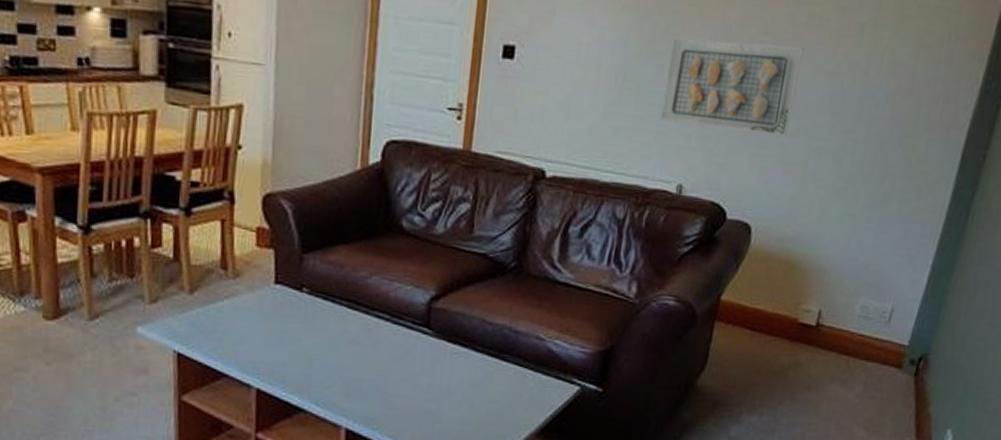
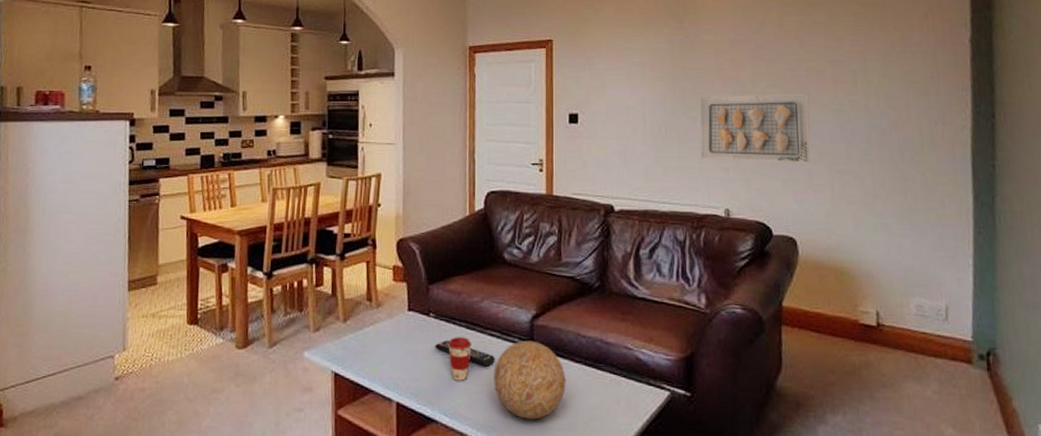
remote control: none [307,320,381,353] -> present [435,339,495,367]
coffee cup: none [324,317,354,368] -> present [448,337,472,381]
decorative ball: none [377,324,464,412] -> present [493,340,566,420]

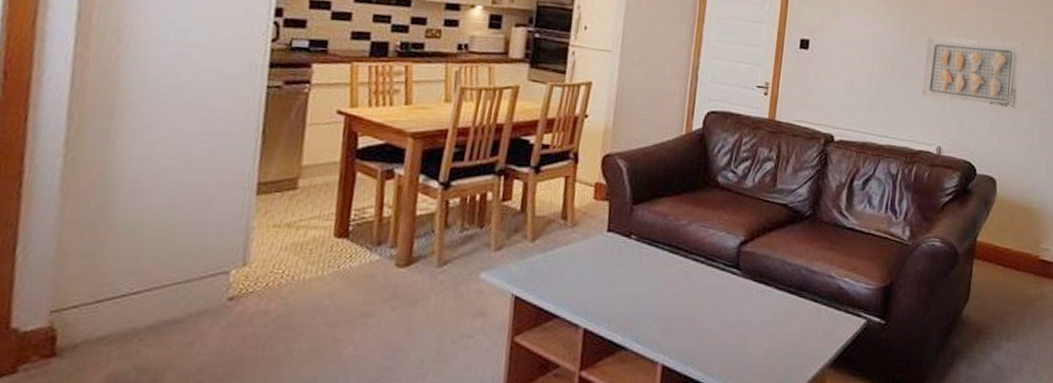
remote control: present [435,339,495,367] -> none [633,263,697,292]
coffee cup: present [448,337,472,381] -> none [647,261,674,307]
decorative ball: present [493,340,566,420] -> none [692,266,768,347]

